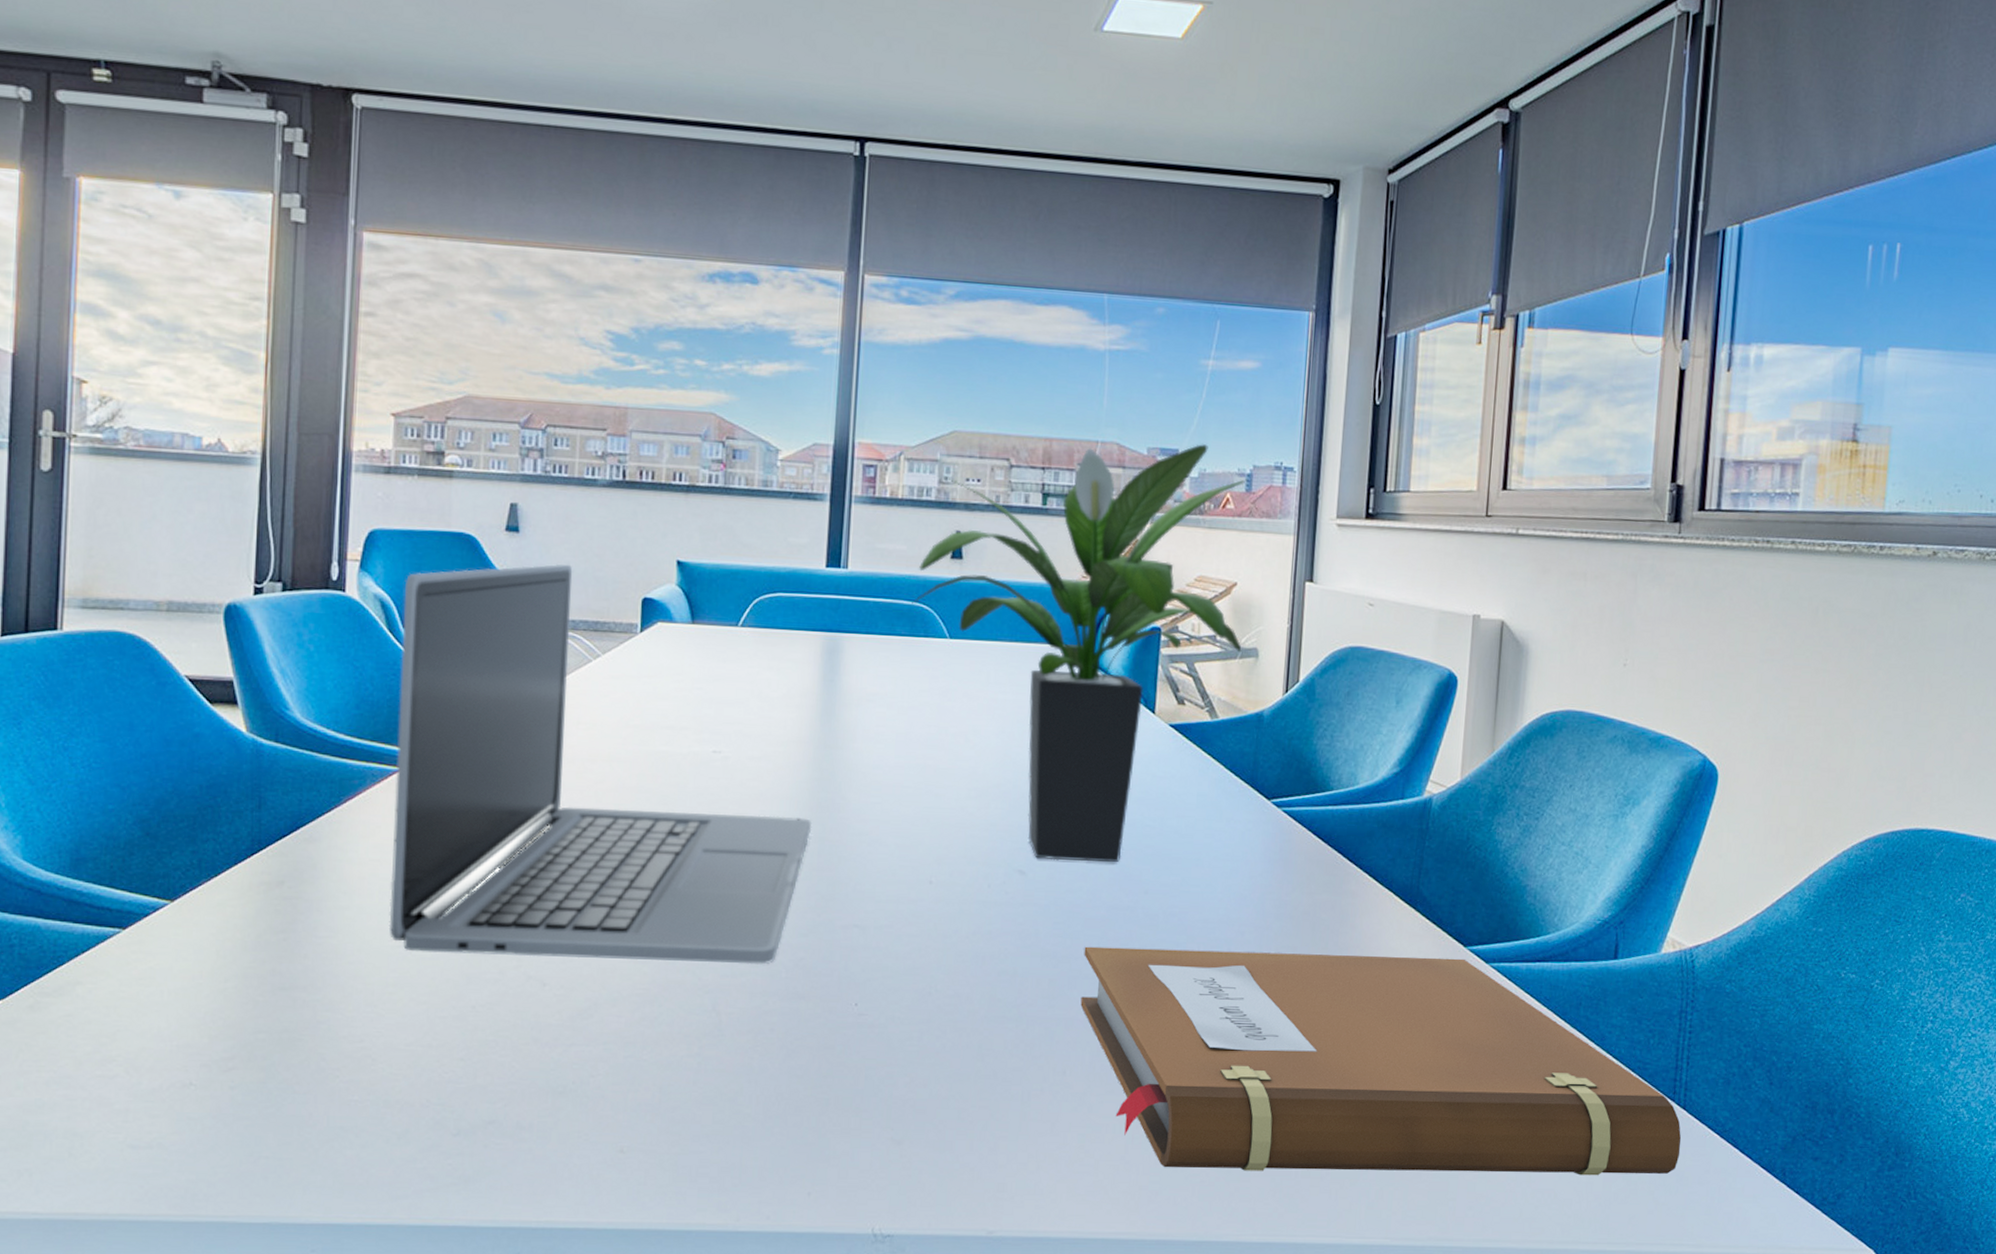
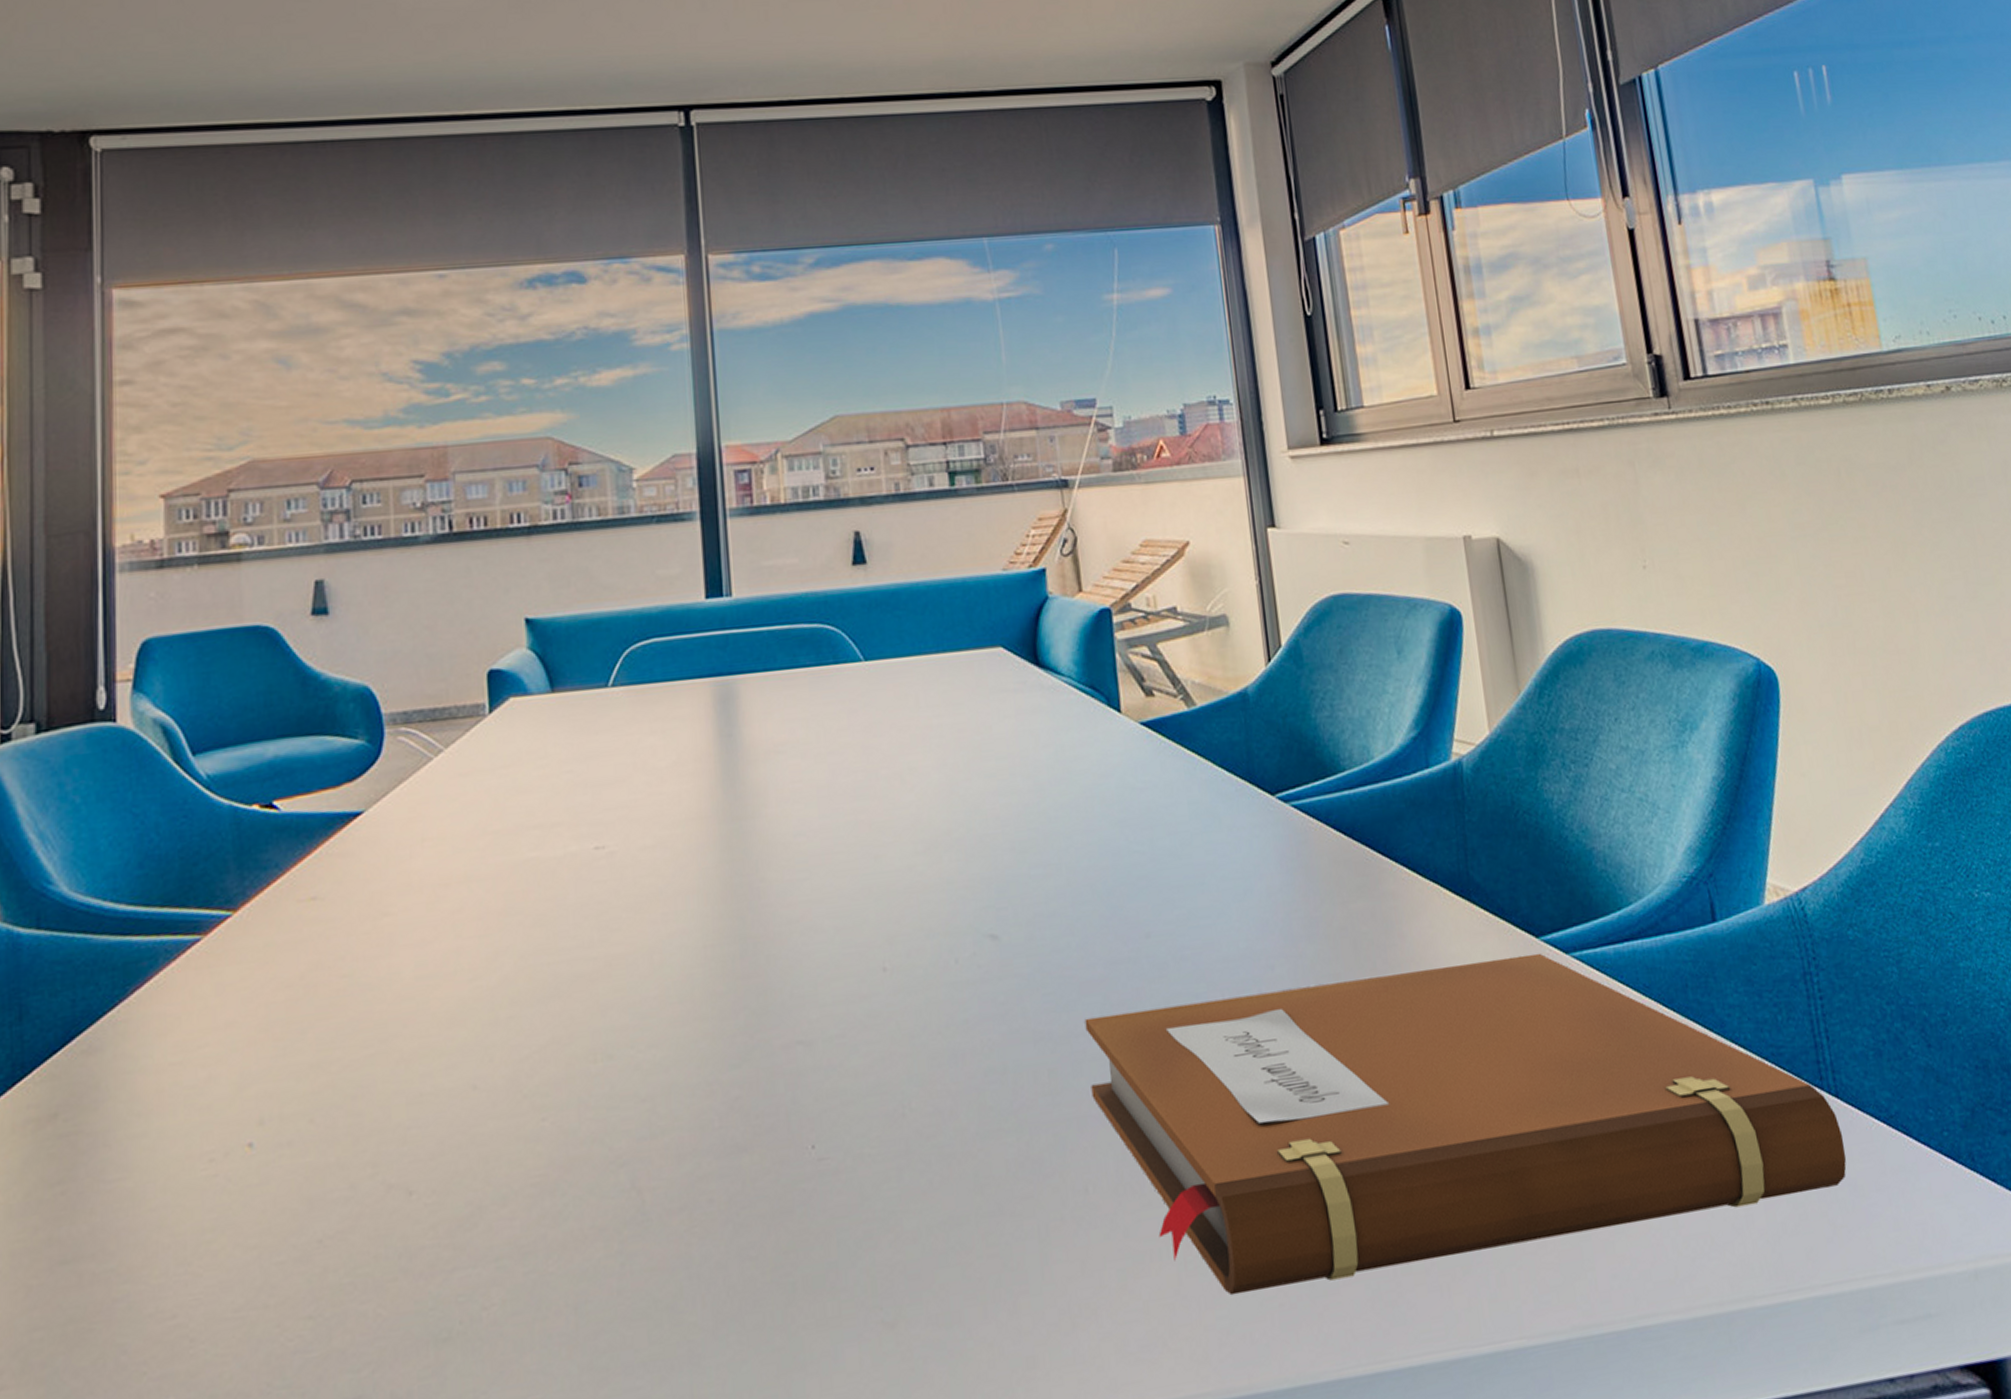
laptop: present [389,563,812,965] -> none [190,643,729,1179]
potted plant: present [912,444,1246,863] -> none [813,388,1209,916]

